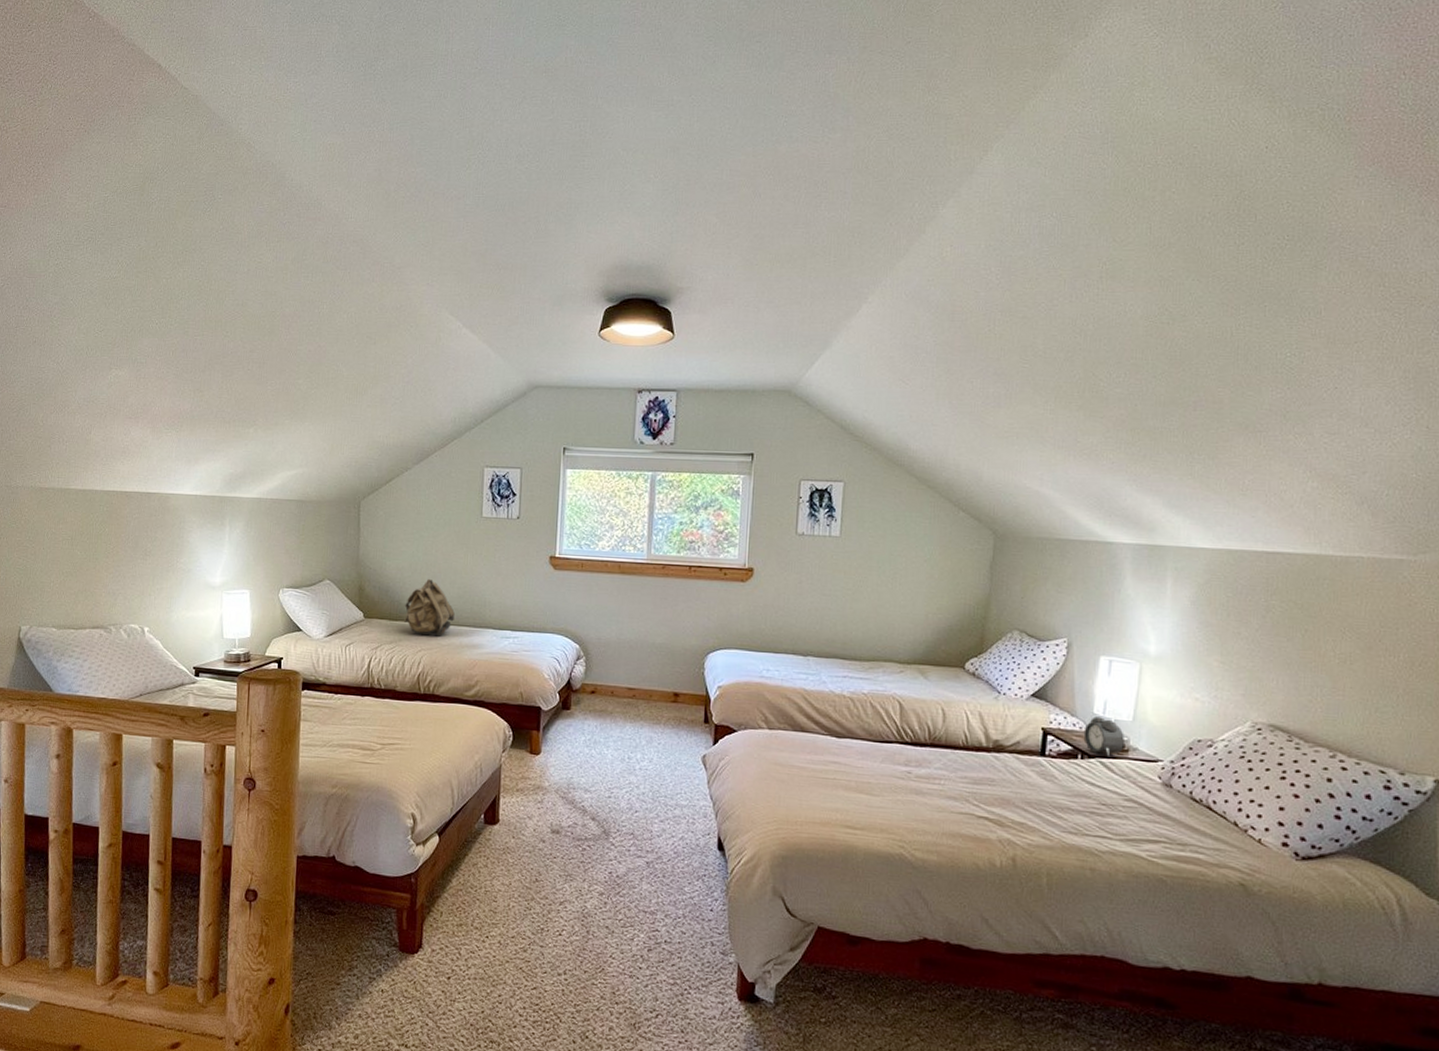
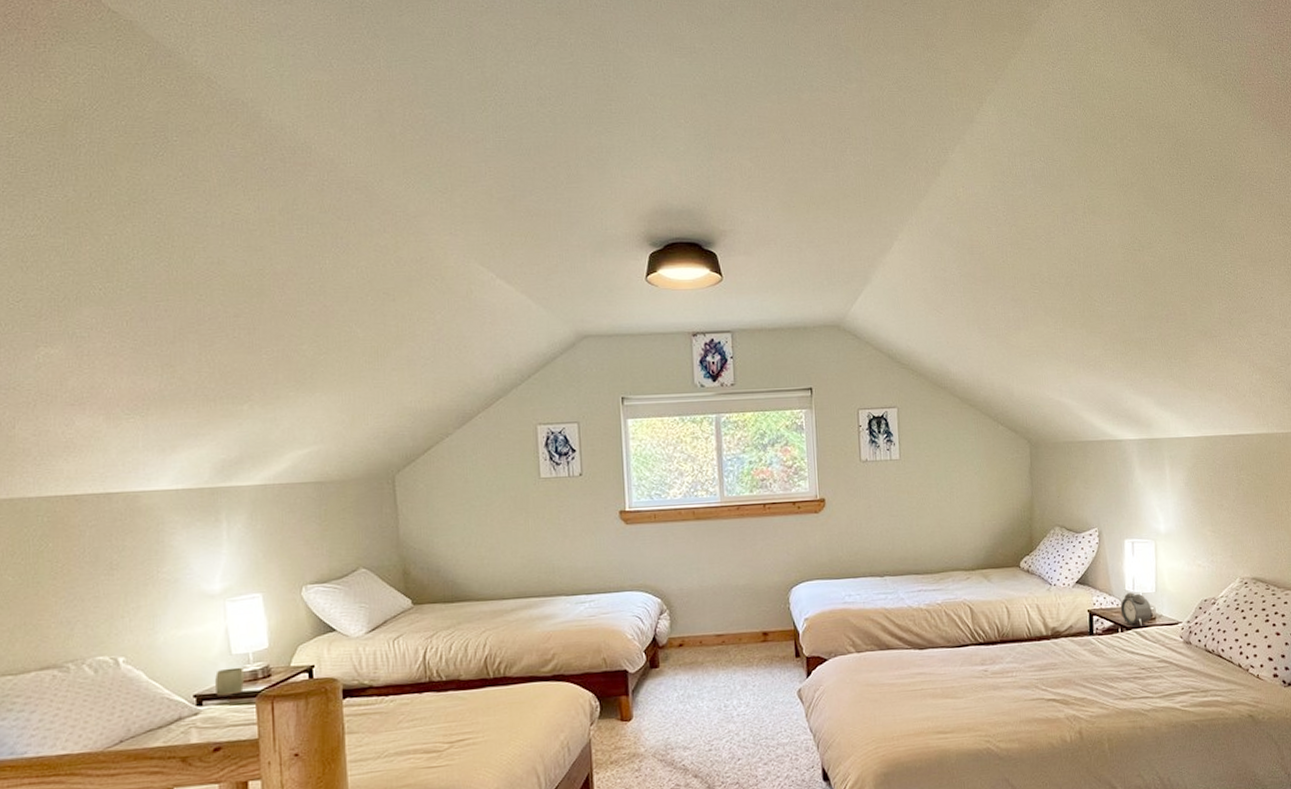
mug: none [209,649,231,672] -> present [215,667,245,696]
backpack: present [403,578,455,637] -> none [460,551,520,615]

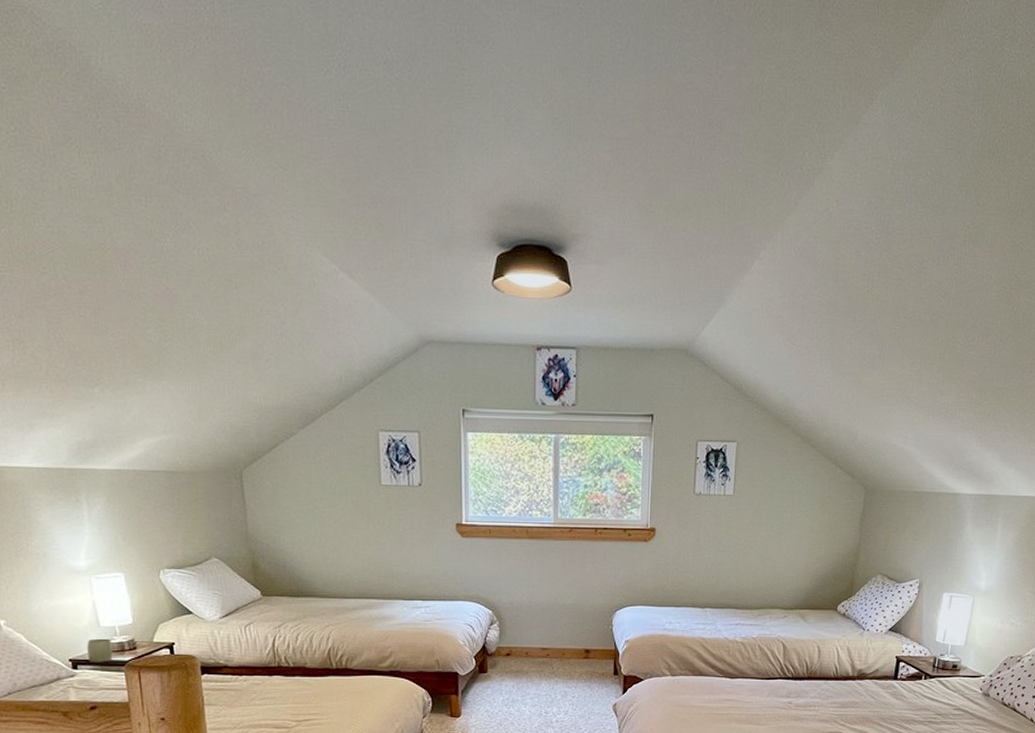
alarm clock: present [1120,592,1153,627] -> none [927,644,958,676]

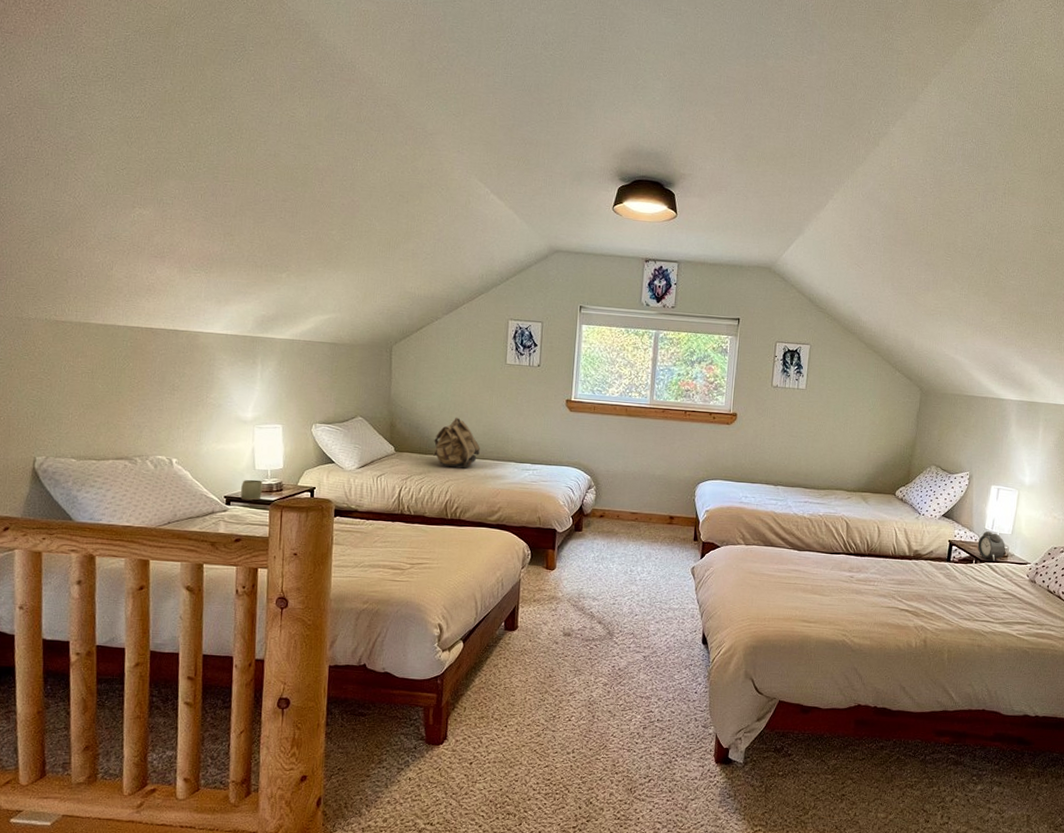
backpack: none [305,551,361,610] -> present [432,417,480,469]
alarm clock: none [927,644,958,676] -> present [977,531,1006,562]

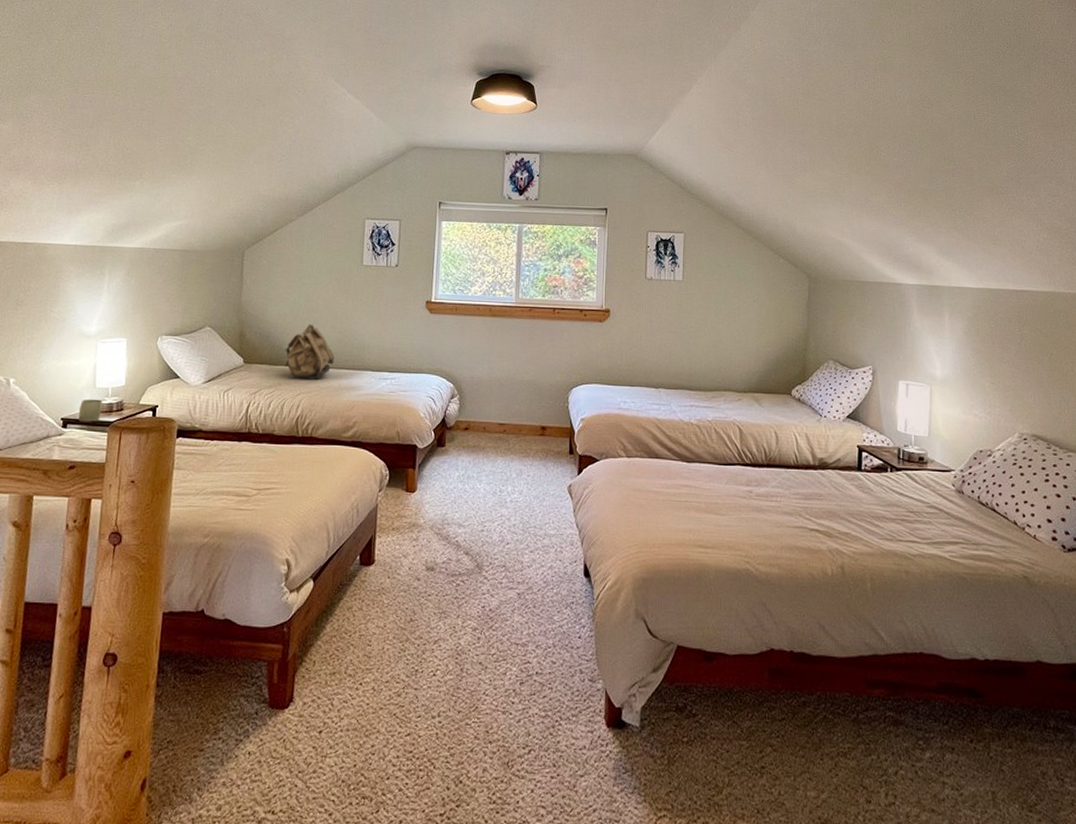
alarm clock: present [977,531,1006,562] -> none [891,434,924,469]

